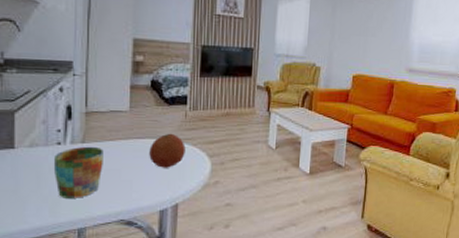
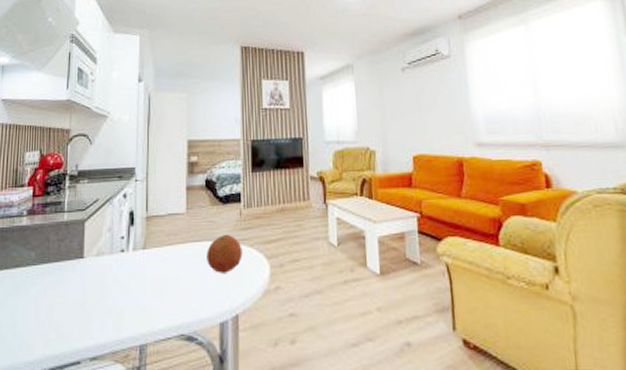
mug: present [54,146,103,198] -> none [118,252,163,310]

